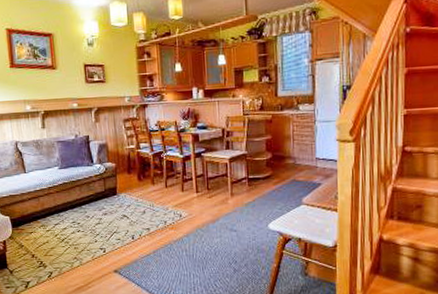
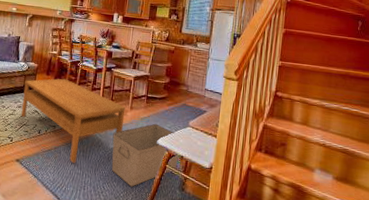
coffee table: none [105,174,227,266] -> present [20,78,126,164]
storage bin: none [216,207,296,280] -> present [111,123,178,187]

